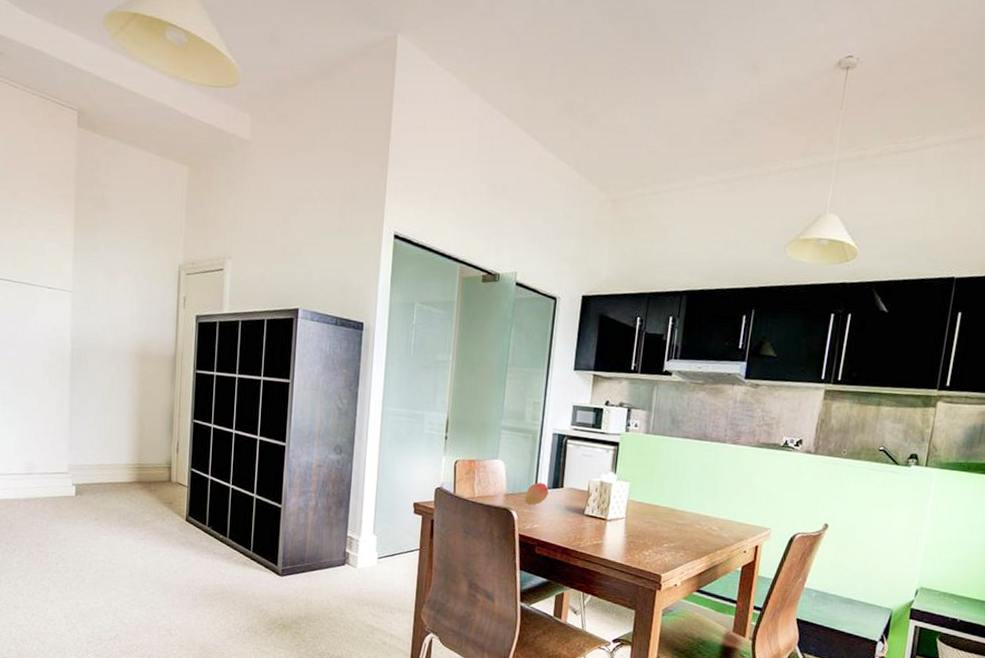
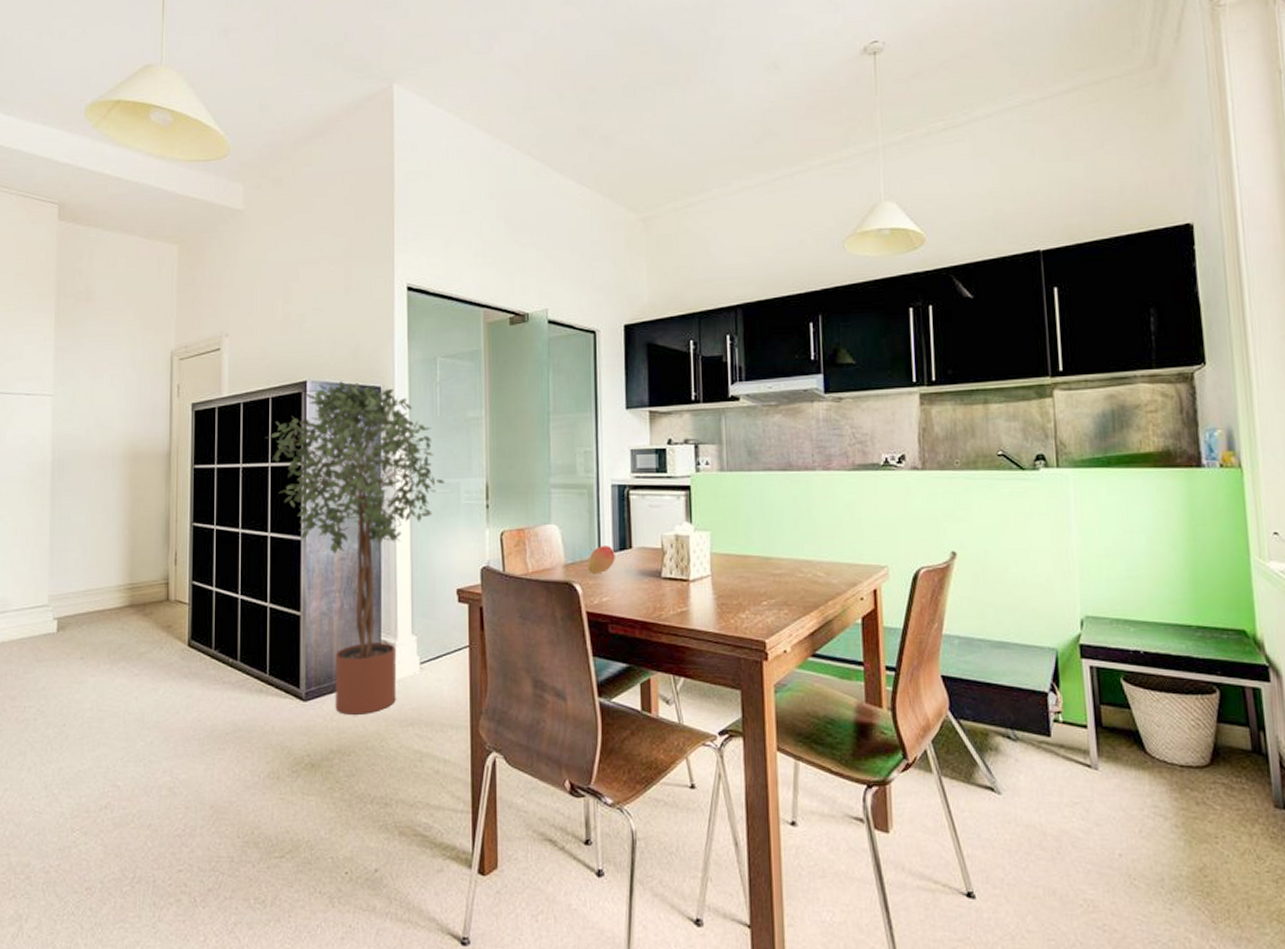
potted tree: none [259,312,413,592] -> present [265,380,446,715]

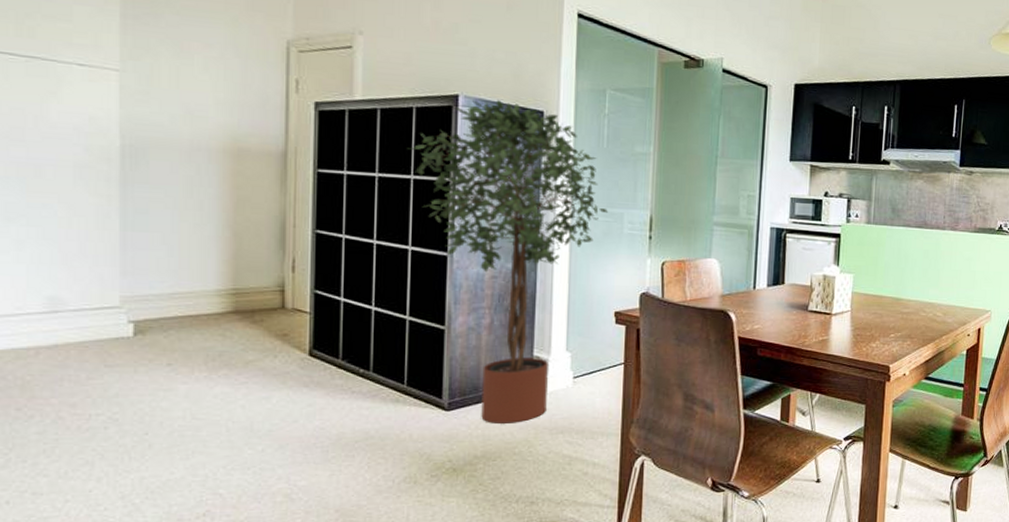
fruit: present [587,546,615,573] -> none [742,280,769,304]

